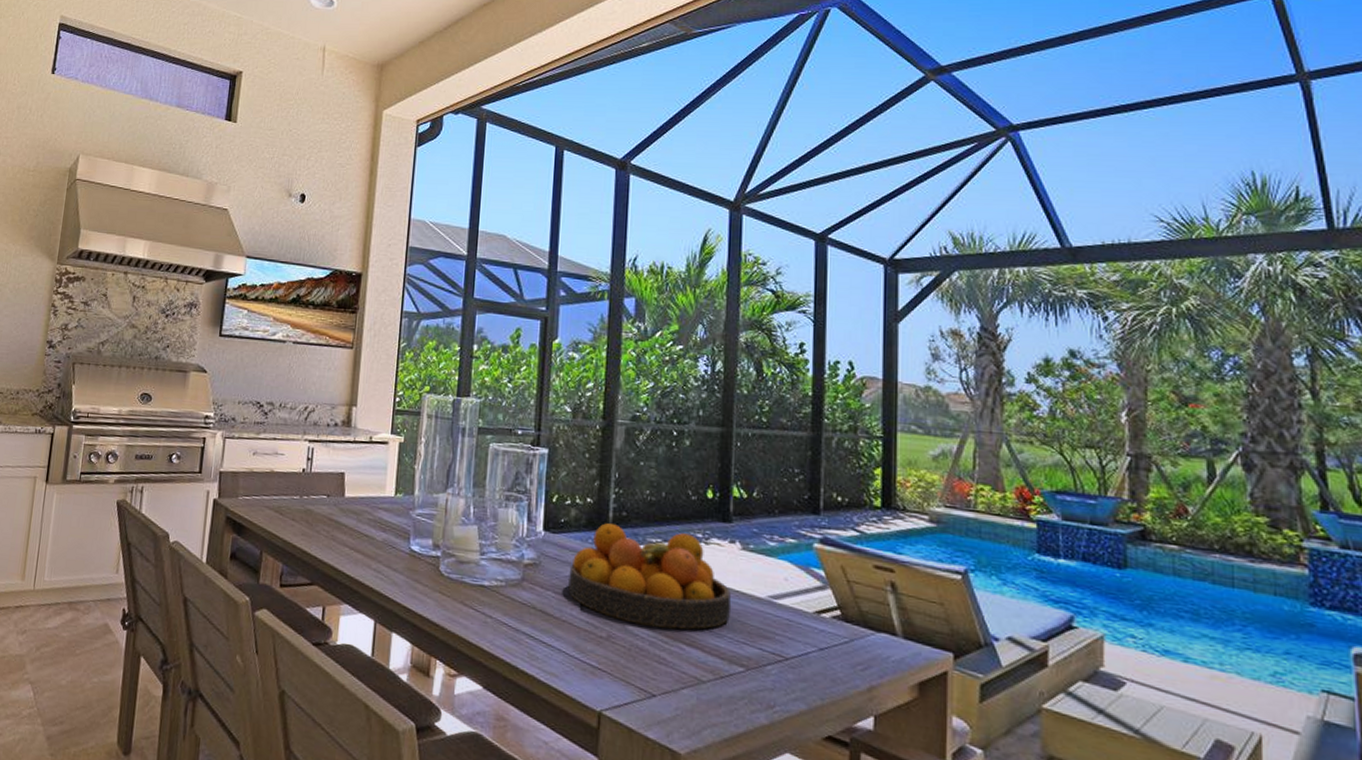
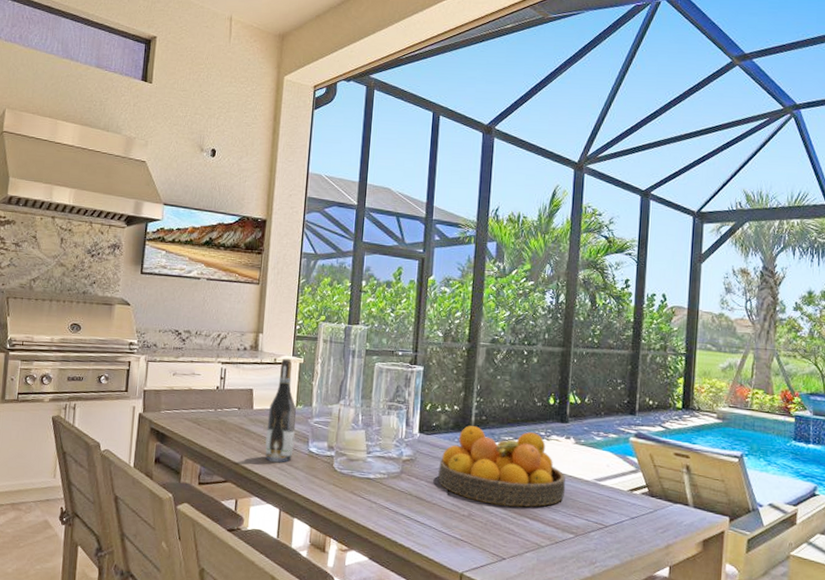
wine bottle: none [358,436,396,564] -> present [265,358,296,463]

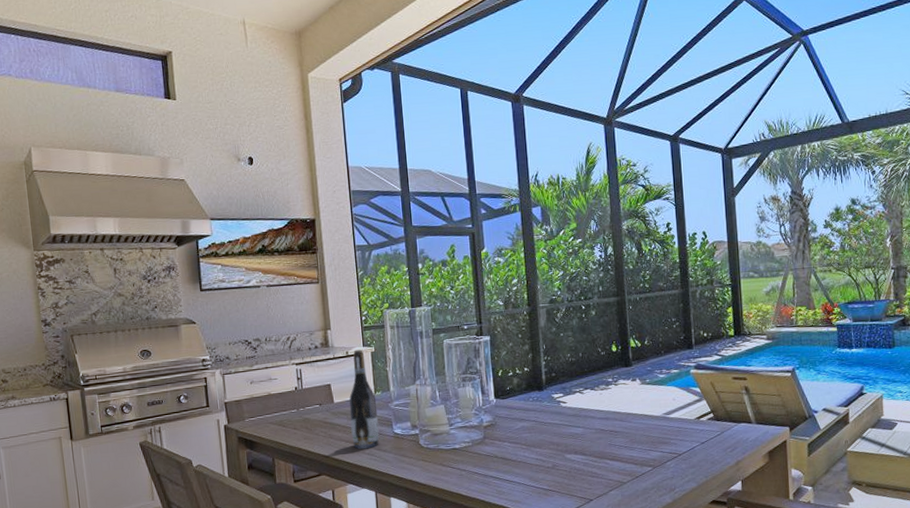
fruit bowl: present [438,426,566,507] -> none [518,380,639,453]

